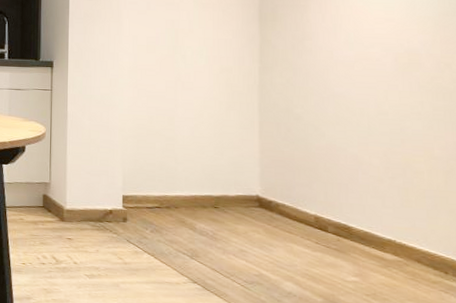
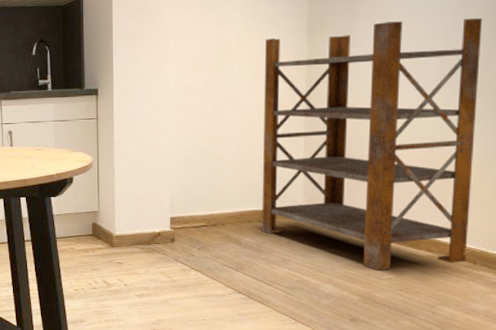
shelving unit: none [216,19,437,272] -> present [262,18,483,271]

